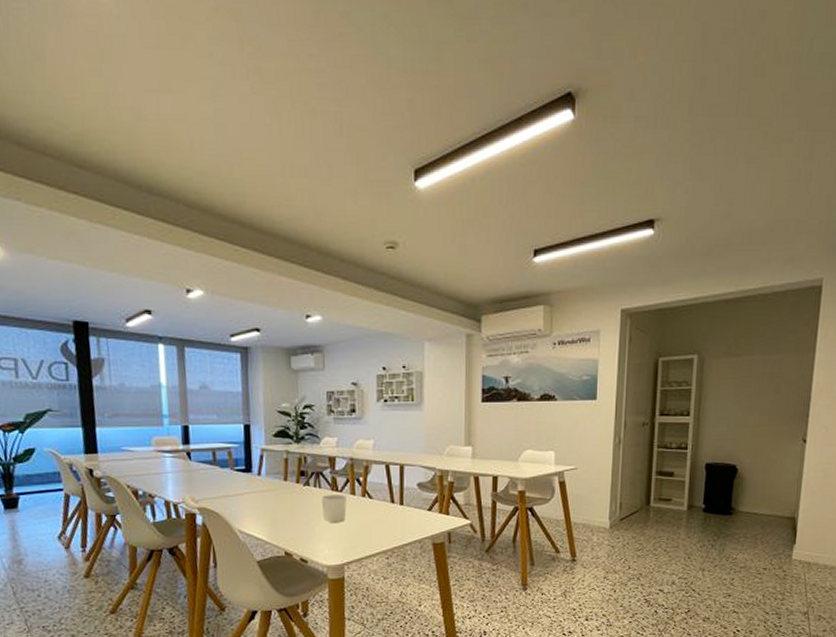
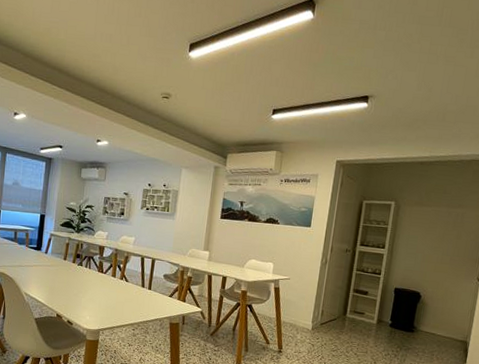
mug: present [322,494,347,523] -> none [89,274,108,297]

